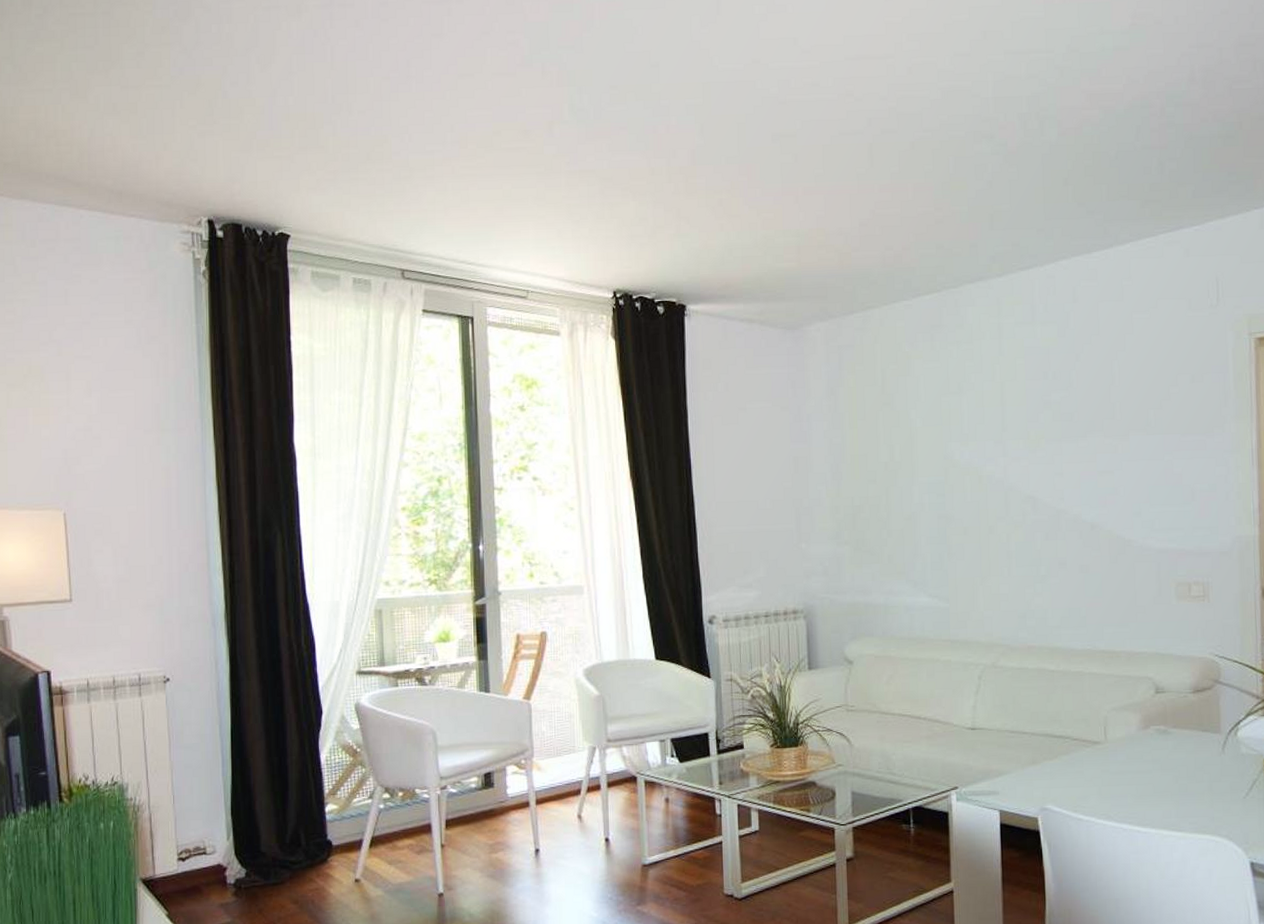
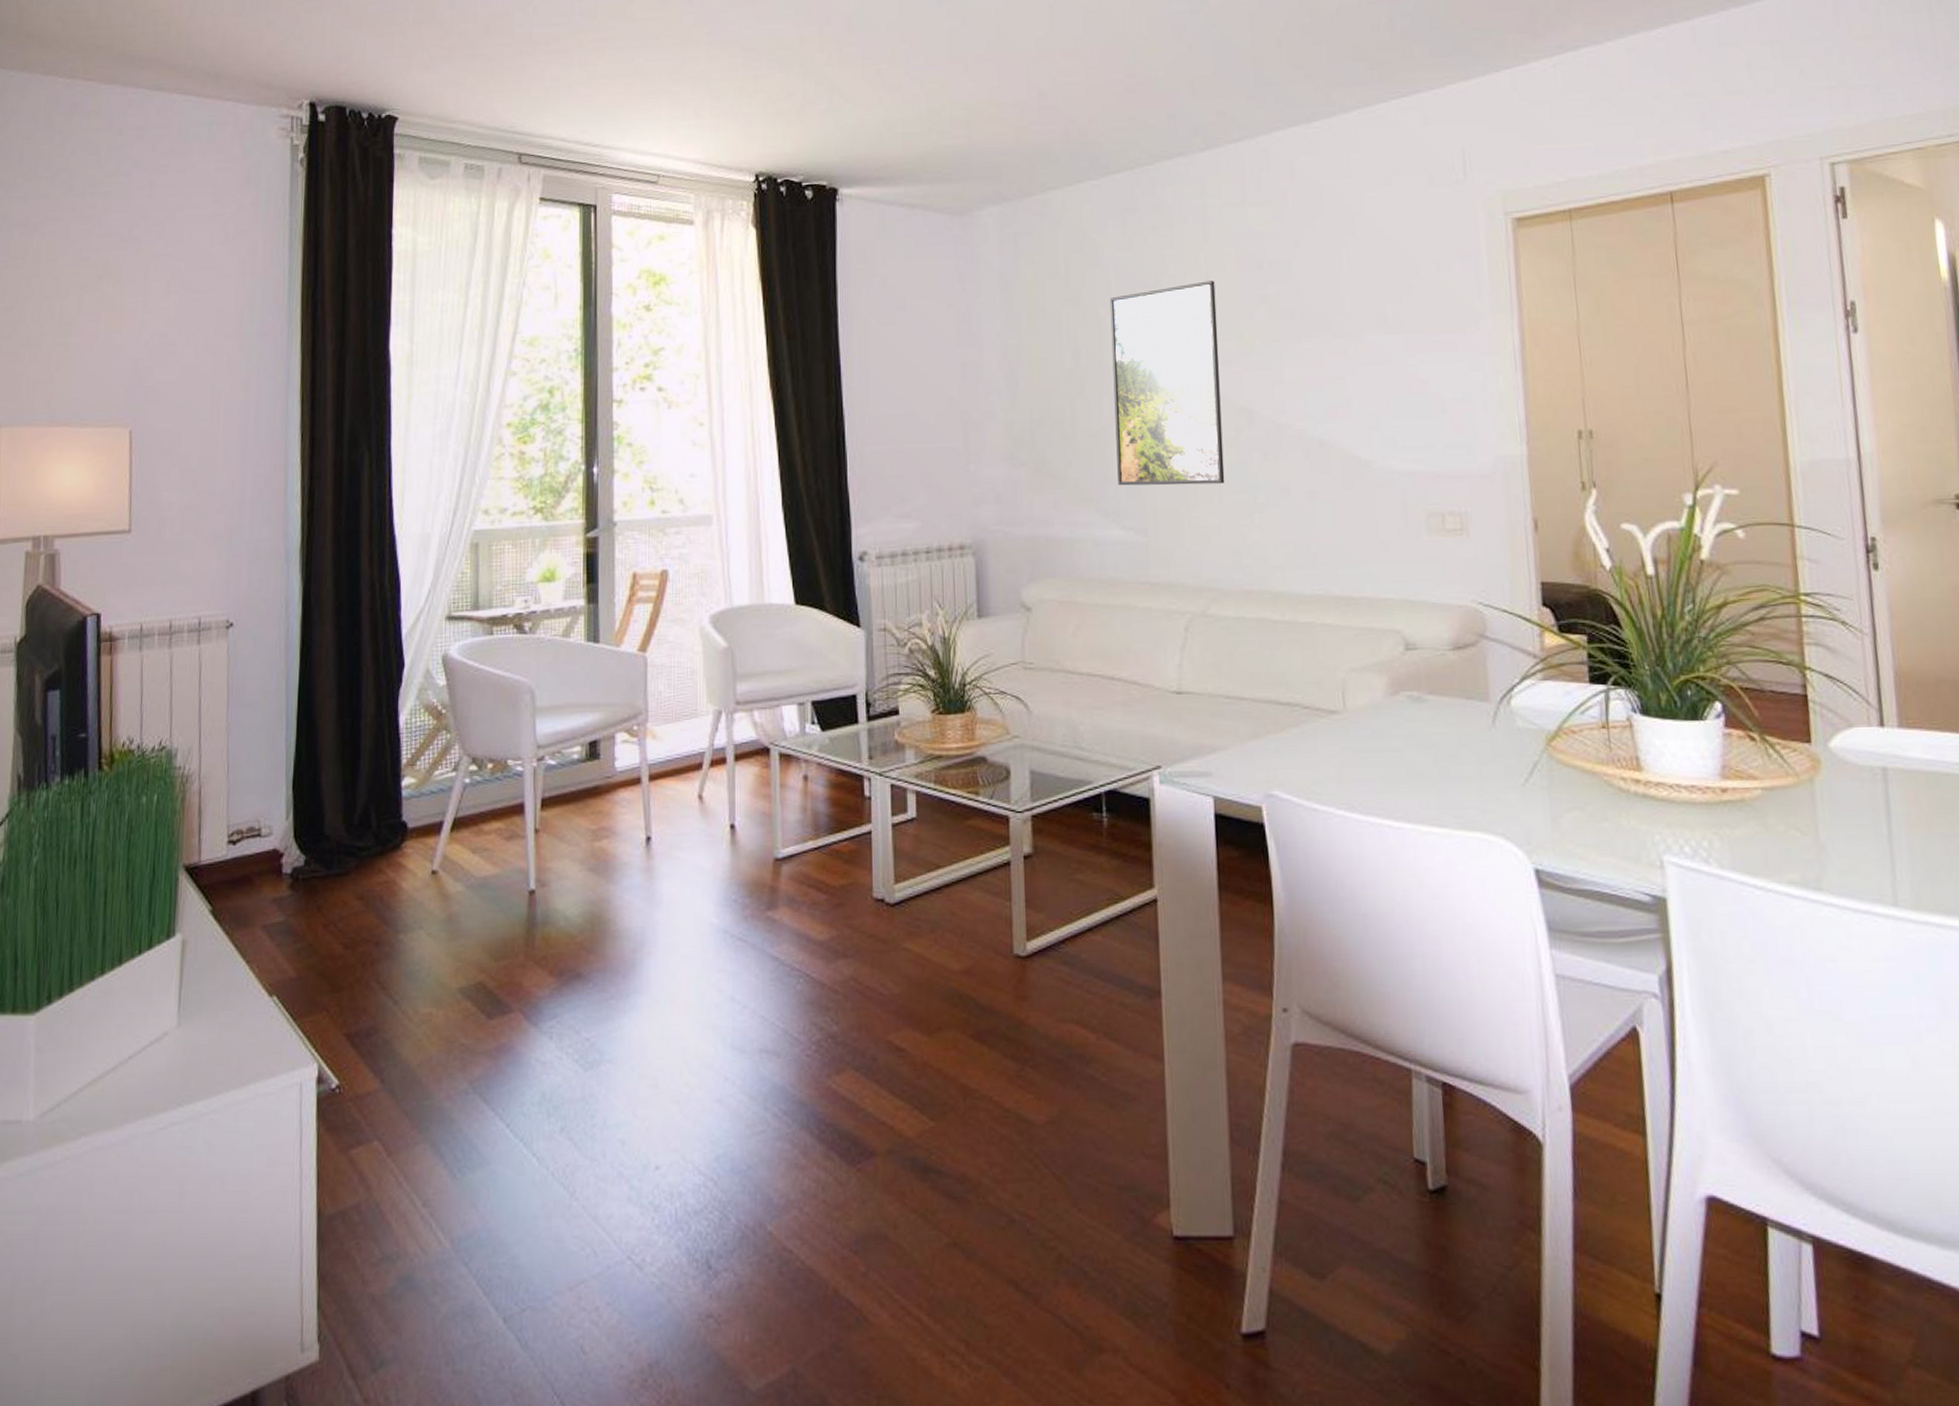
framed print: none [919,389,1013,561] -> present [1110,281,1225,486]

